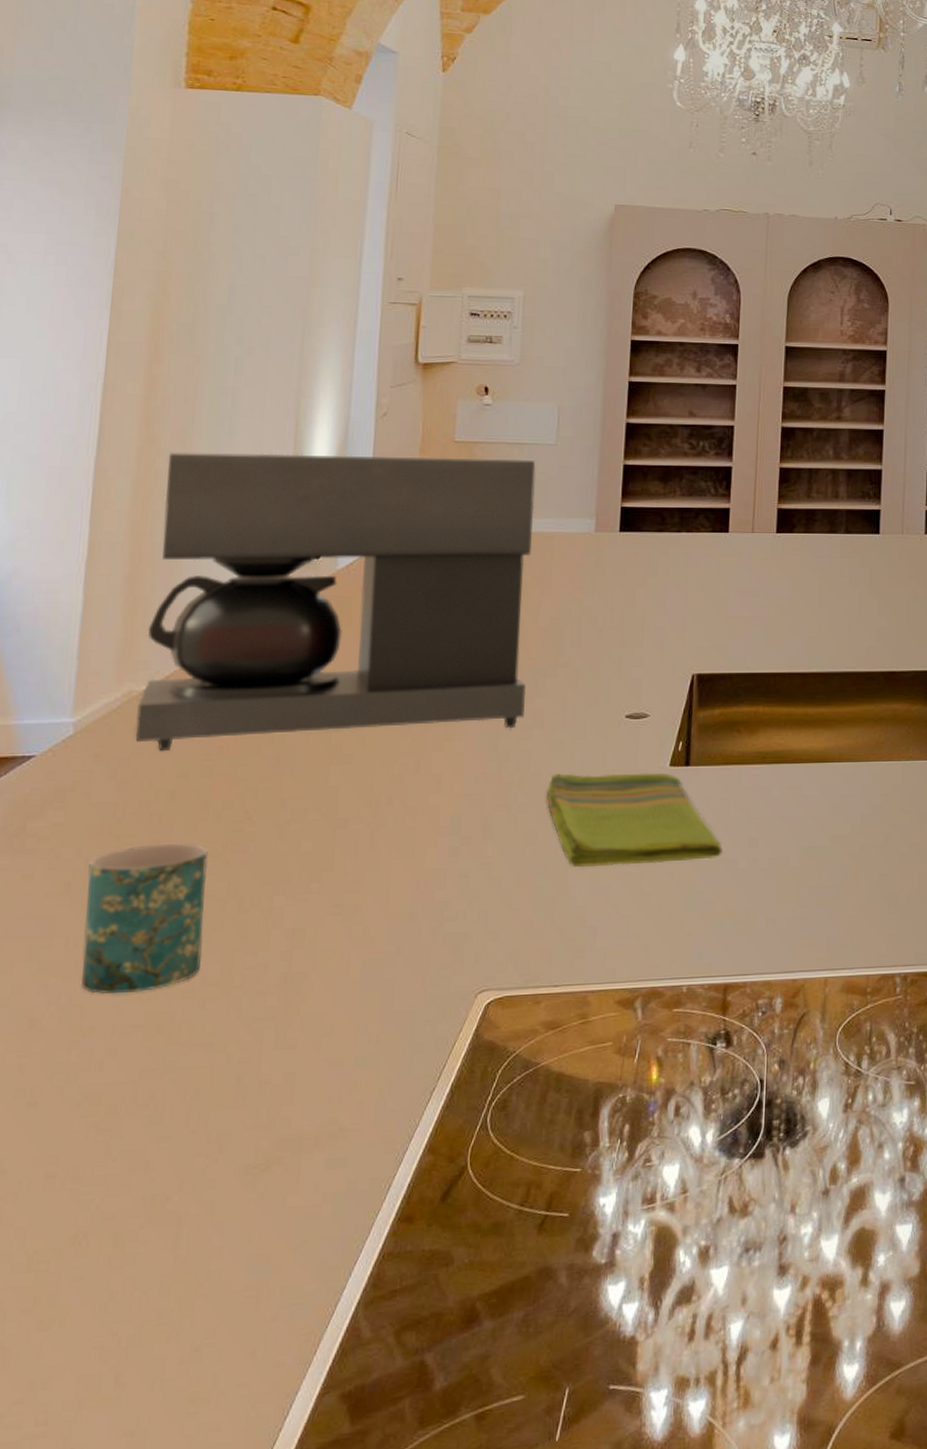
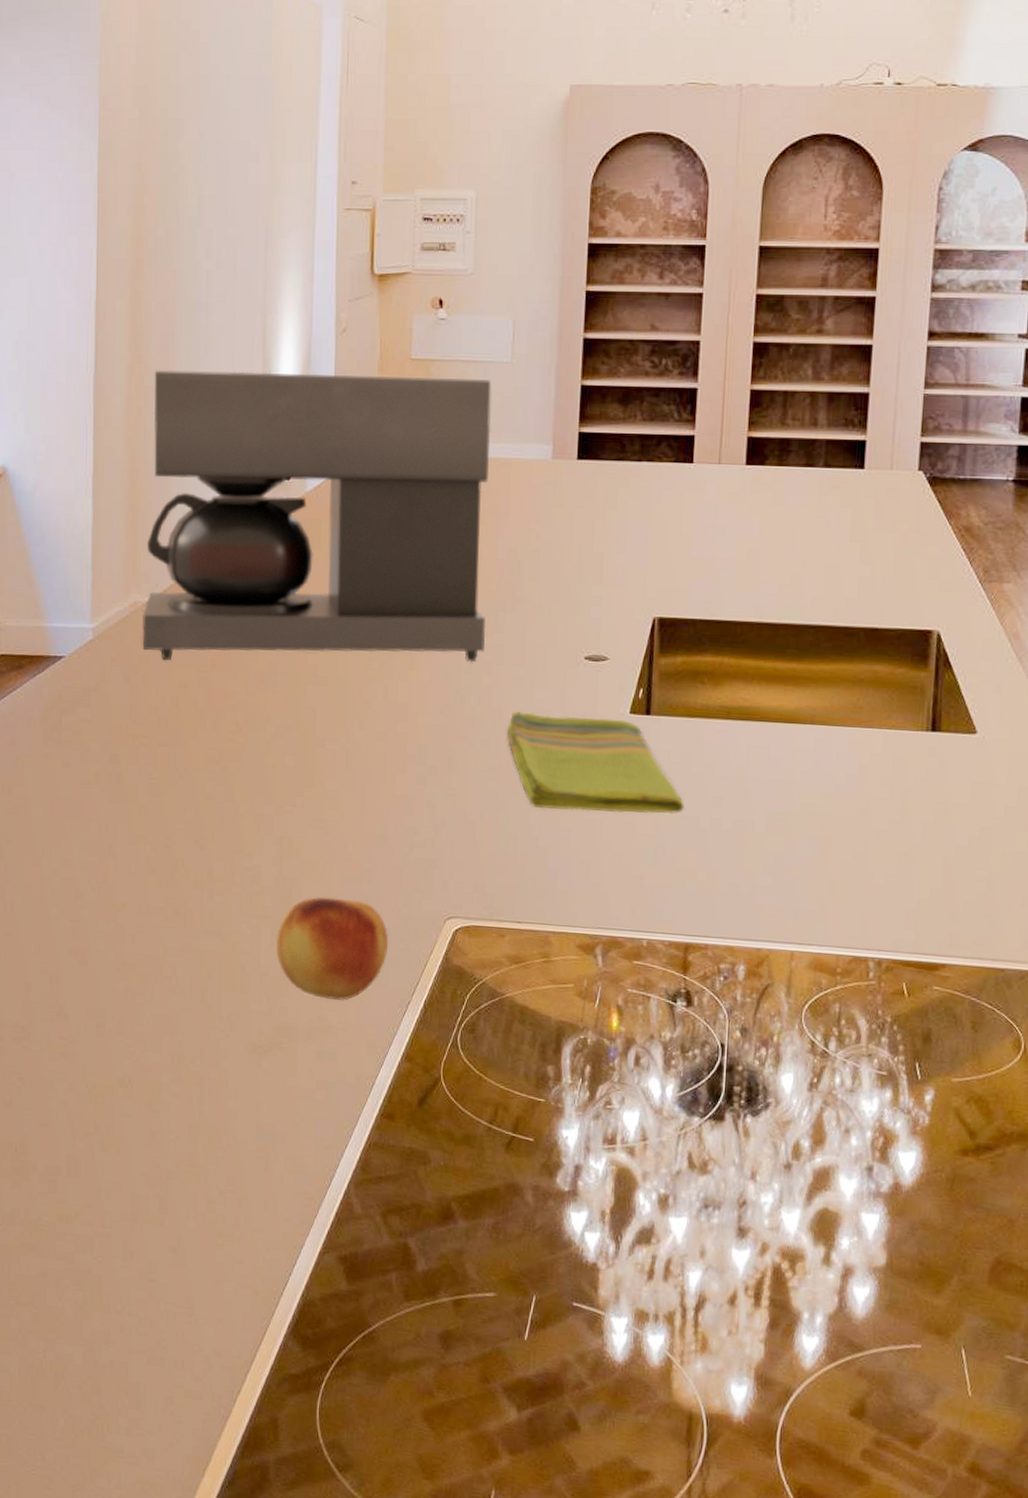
mug: present [80,843,208,994] -> none [112,746,208,879]
fruit: none [280,985,413,1100] -> present [276,896,389,1001]

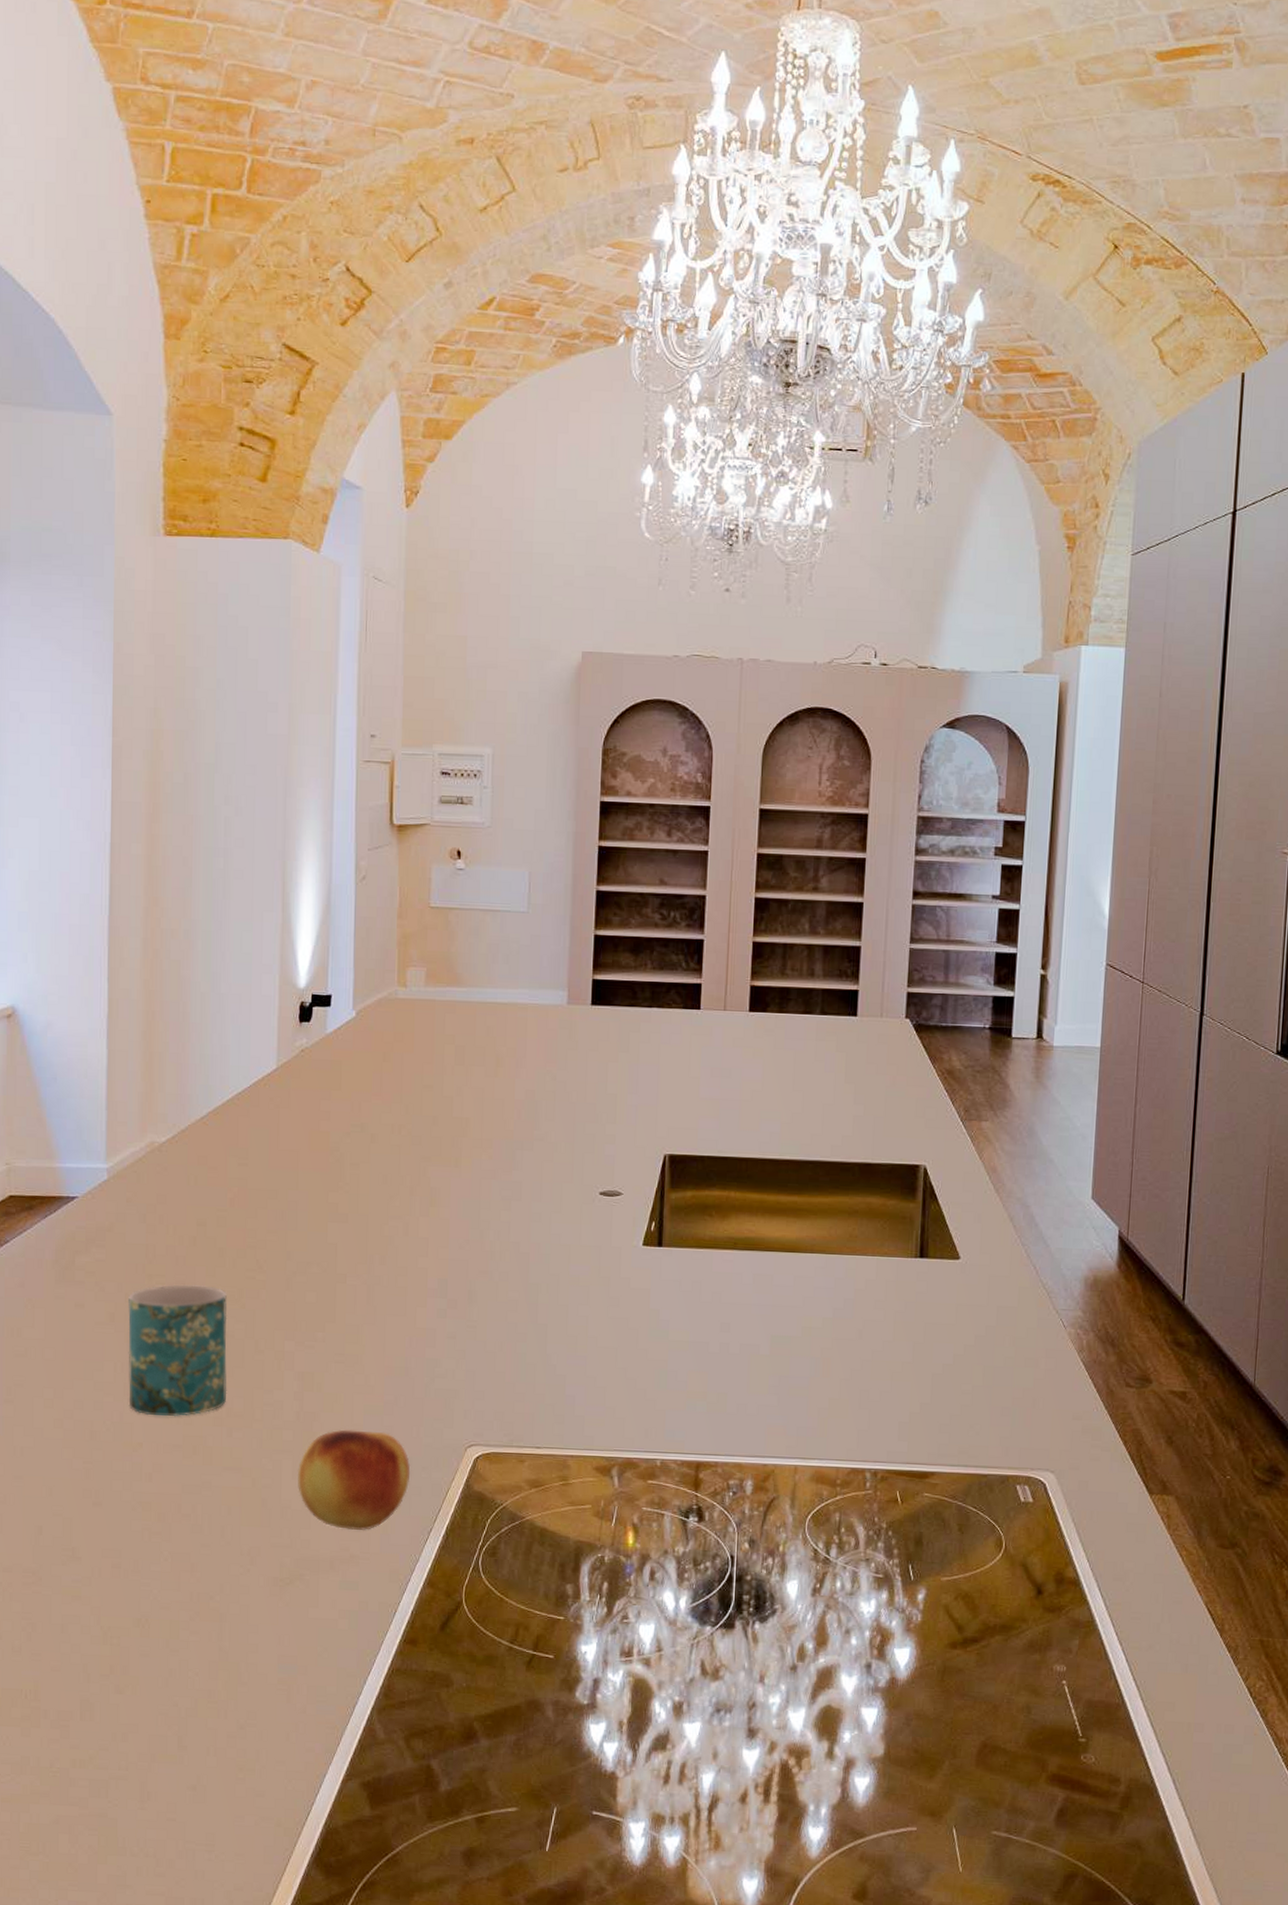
mug: none [112,746,208,879] -> present [128,1284,227,1417]
coffee maker: present [142,370,492,662] -> none [159,913,509,1200]
dish towel: present [507,711,684,815] -> none [526,1245,695,1341]

